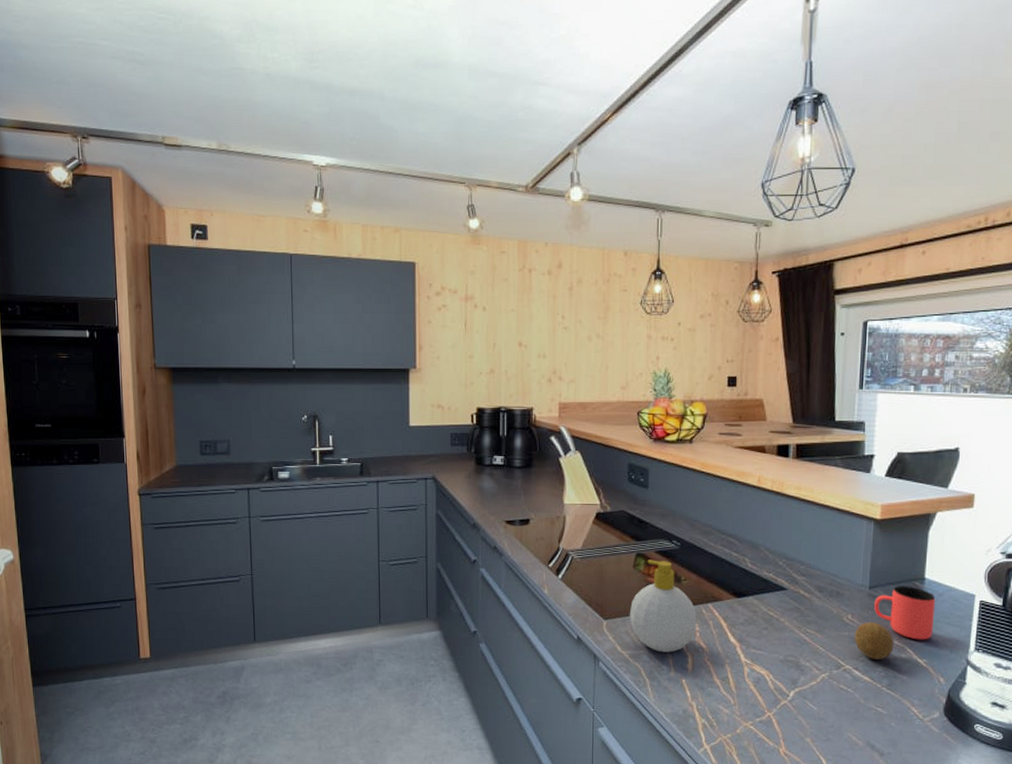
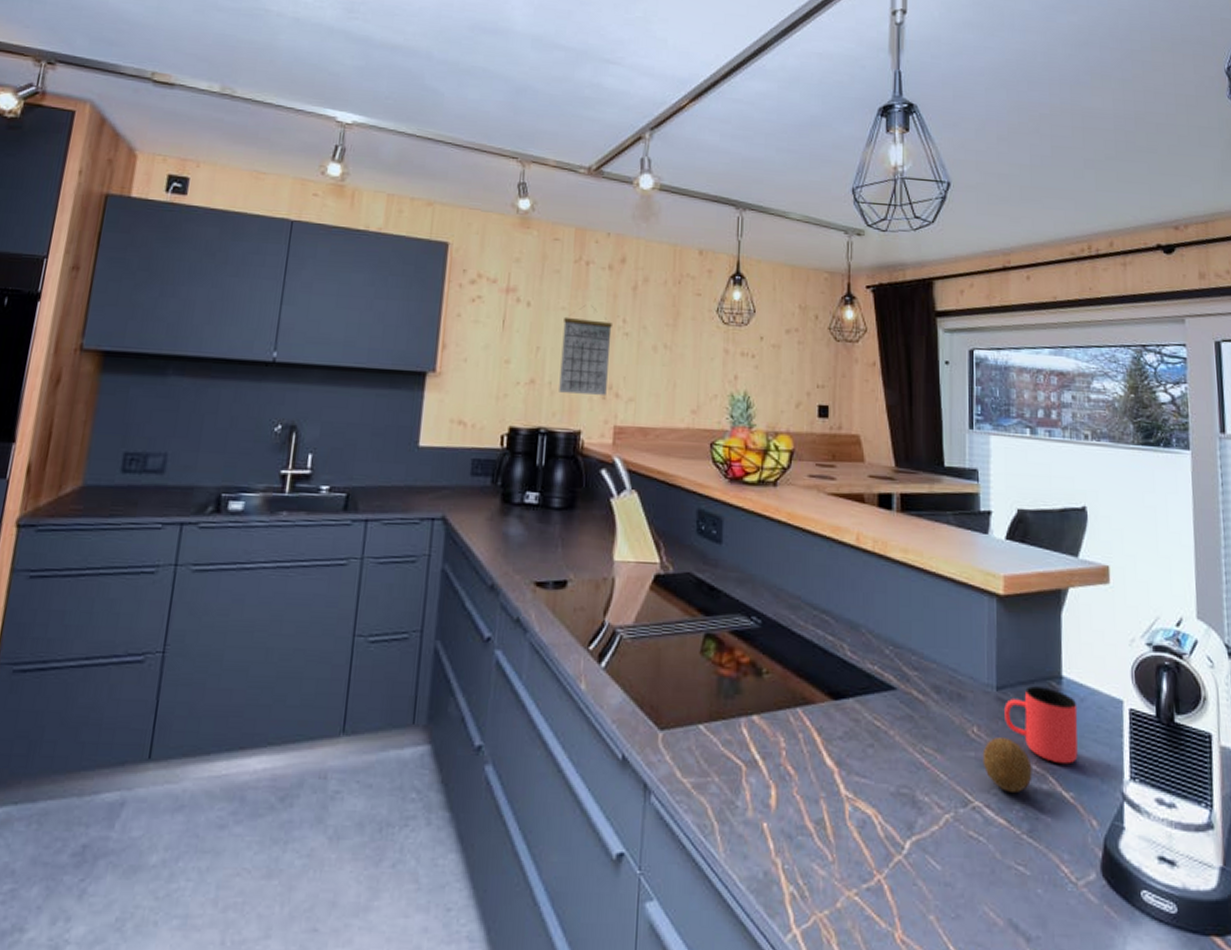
calendar: none [514,307,553,379] -> present [559,306,612,395]
soap bottle: present [629,560,697,653] -> none [693,642,783,781]

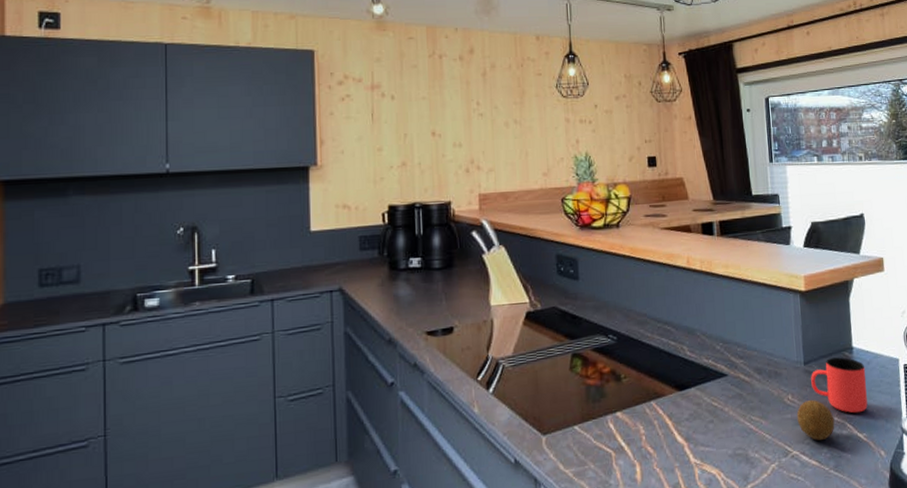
calendar: present [559,306,612,395] -> none [425,94,469,171]

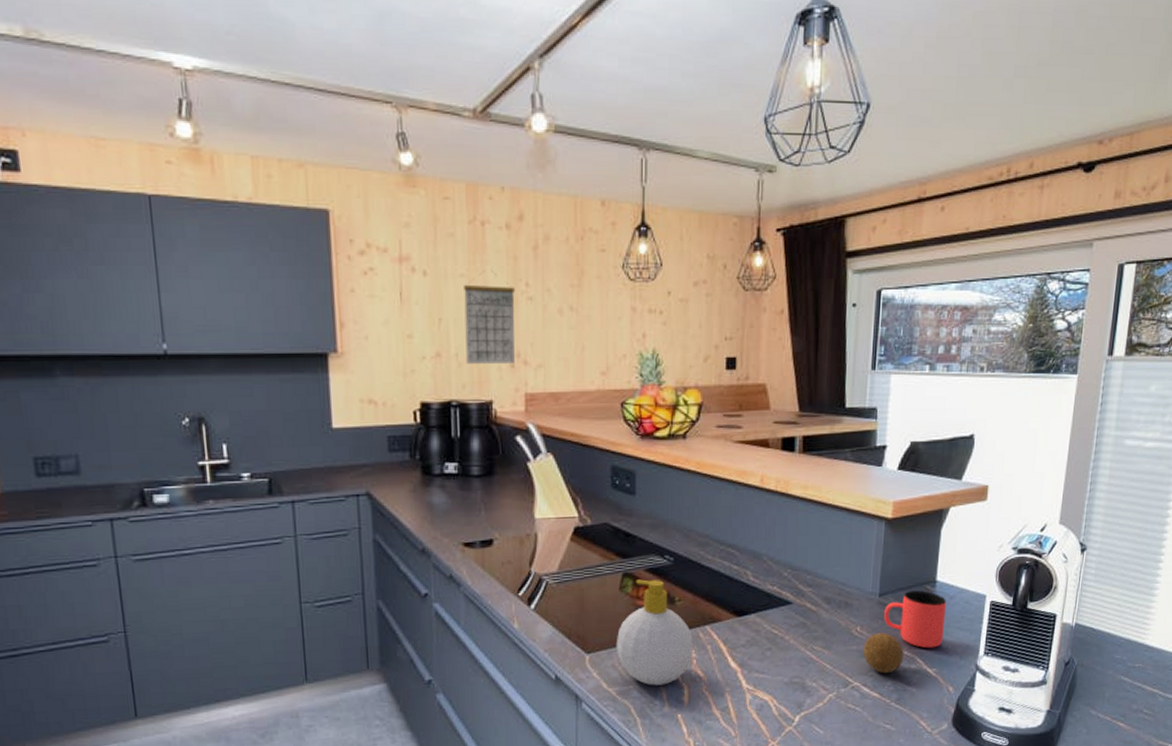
calendar: none [425,94,469,171] -> present [464,271,515,364]
soap bottle: none [569,358,642,465] -> present [616,579,693,686]

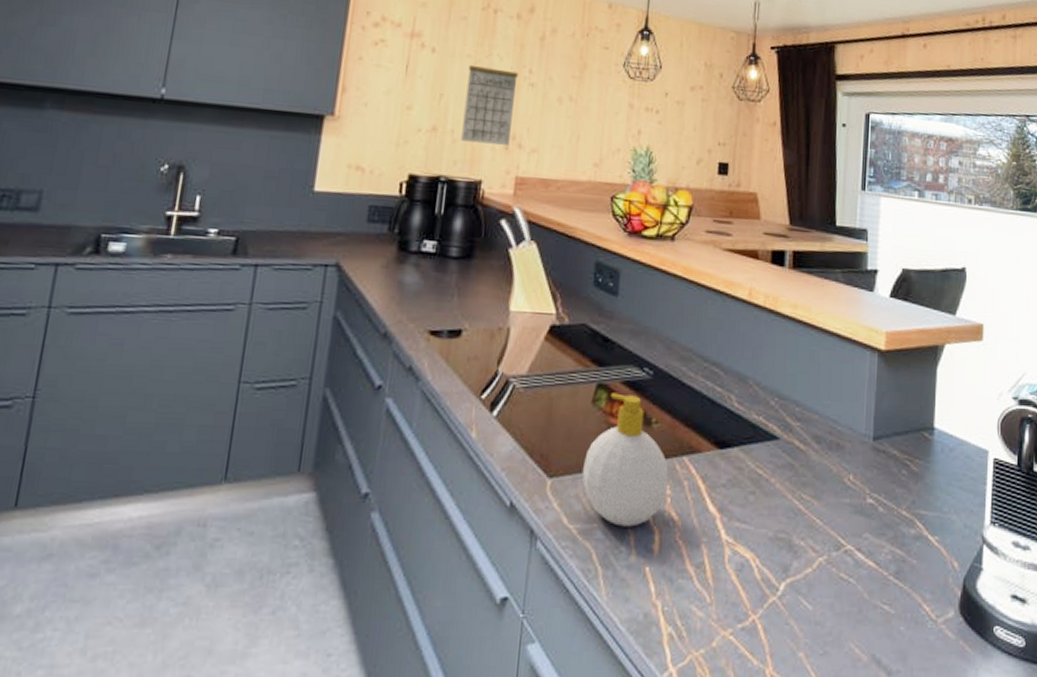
fruit: present [863,633,904,673] -> none [856,485,902,536]
cup: present [884,590,947,649] -> none [879,437,947,510]

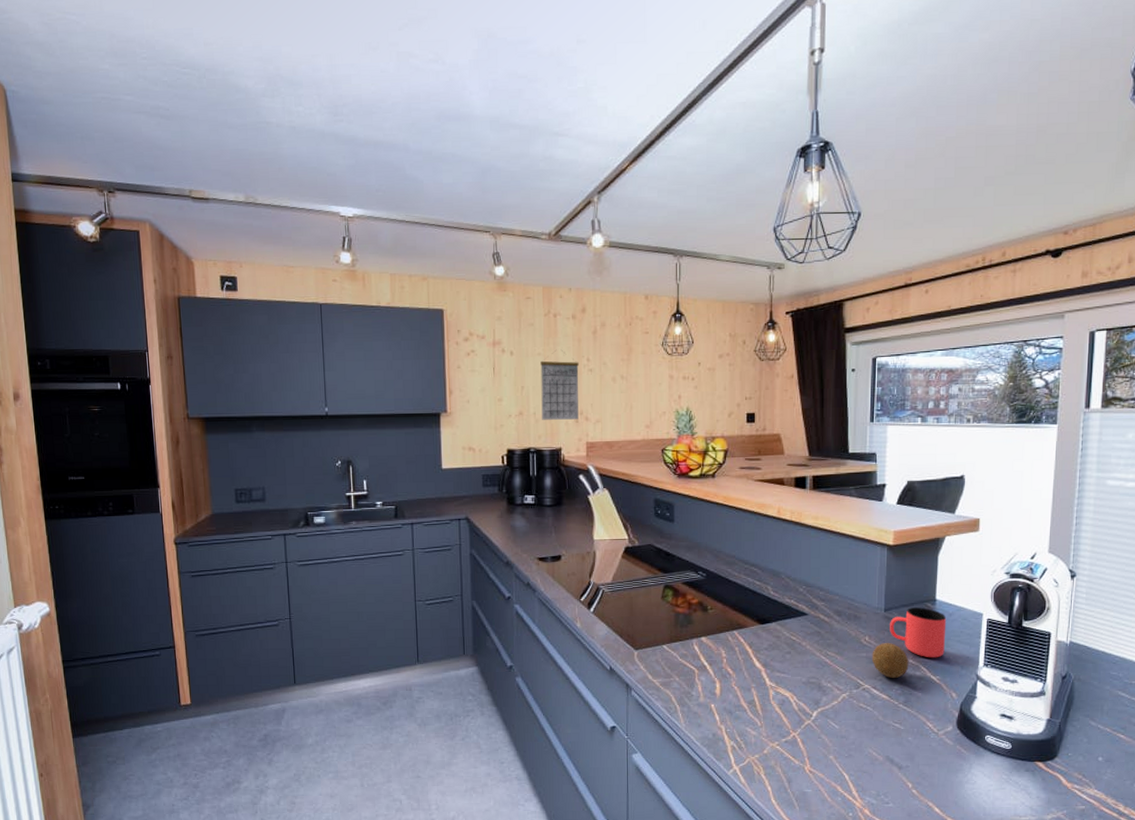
soap bottle: present [582,393,669,527] -> none [659,591,724,679]
fruit: none [856,485,902,536] -> present [872,643,909,678]
cup: none [879,437,947,510] -> present [890,607,947,658]

